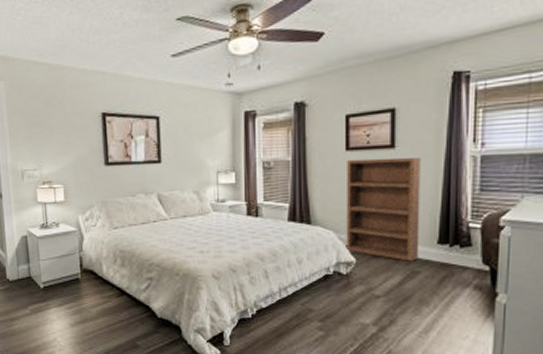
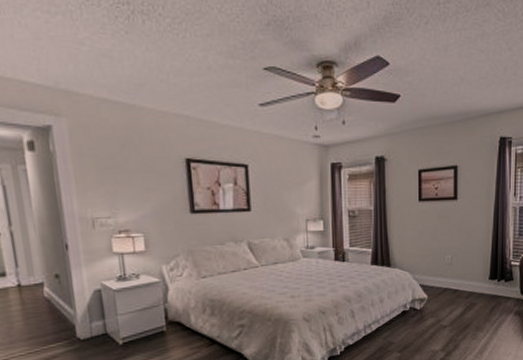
bookcase: present [346,158,421,261] -> none [419,208,477,295]

